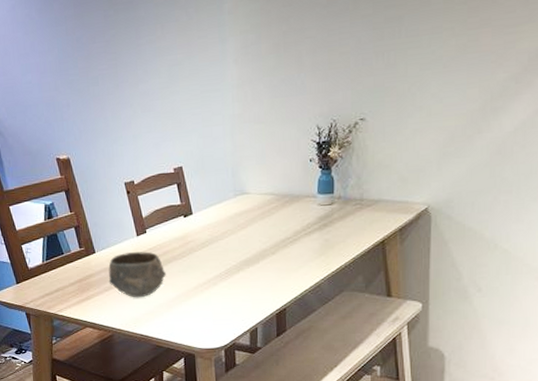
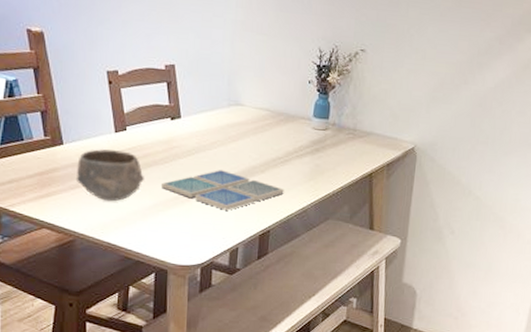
drink coaster: none [181,257,296,294] -> present [160,170,284,211]

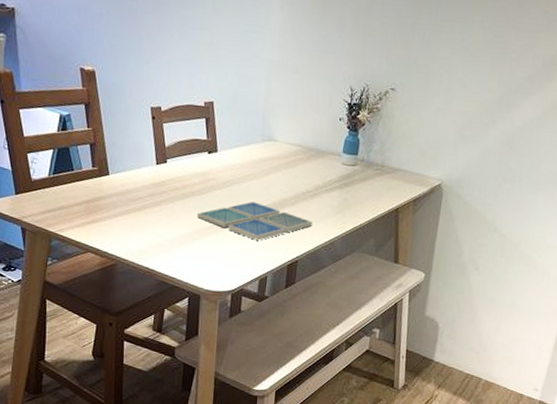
bowl: present [75,149,144,202] -> none [119,180,182,230]

